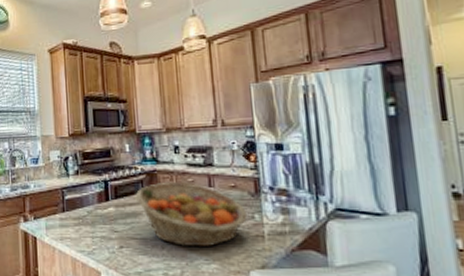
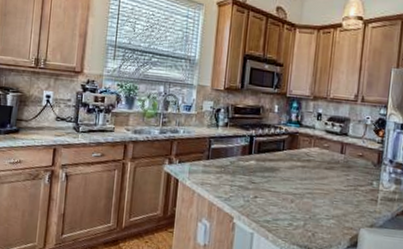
fruit basket: present [135,182,248,247] -> none [275,144,368,205]

